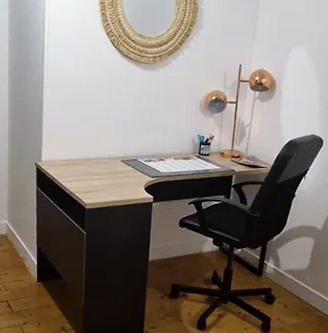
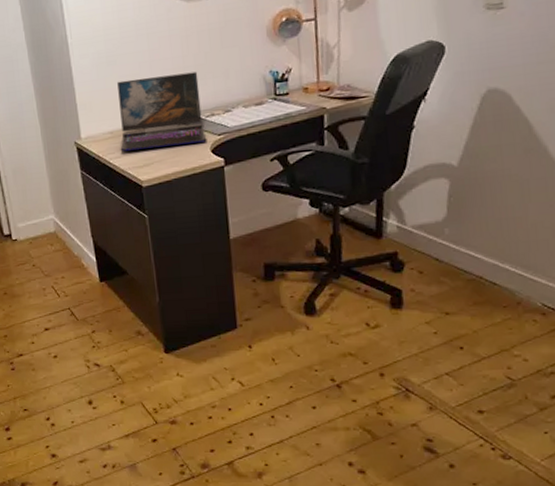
laptop: none [72,120,143,181] -> present [117,71,207,152]

